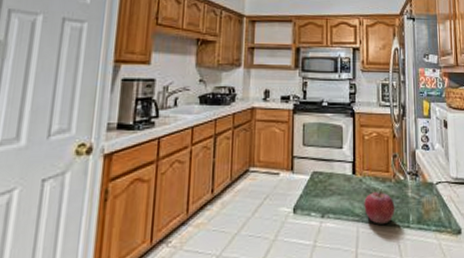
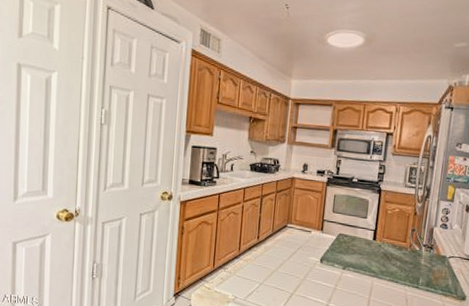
fruit: present [364,190,395,224] -> none [380,256,408,282]

